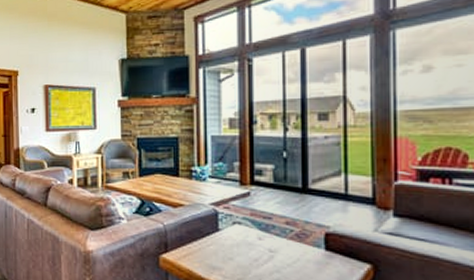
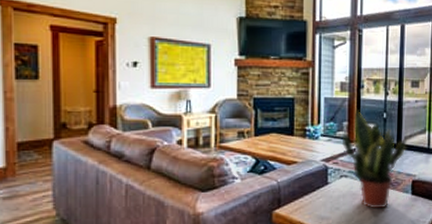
potted plant: none [233,147,315,264] -> present [341,108,407,209]

